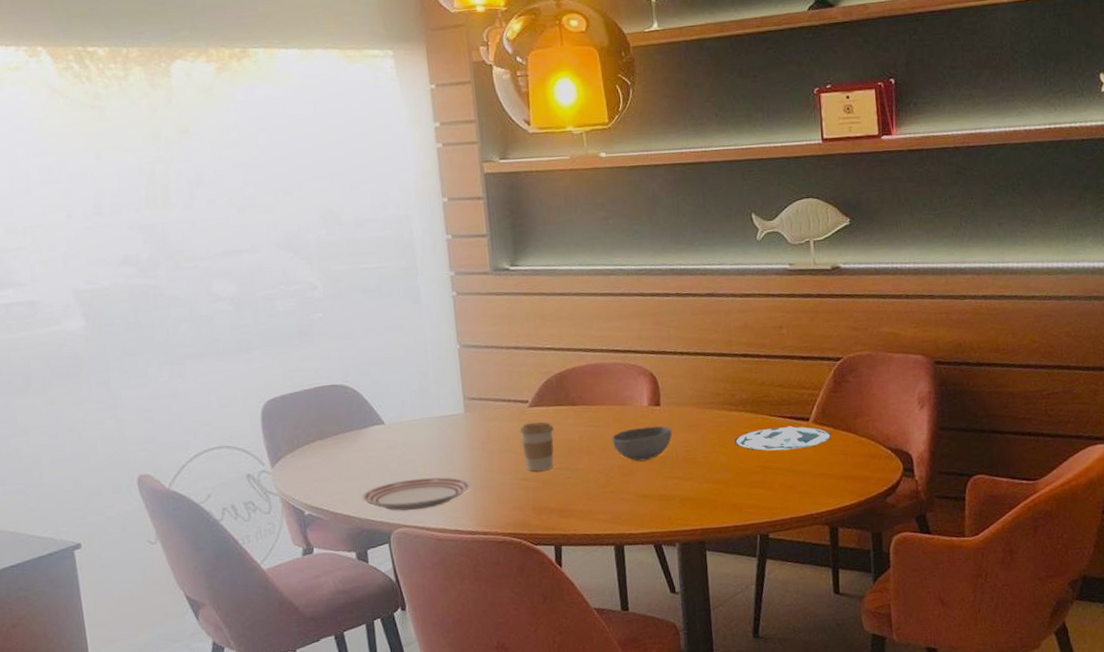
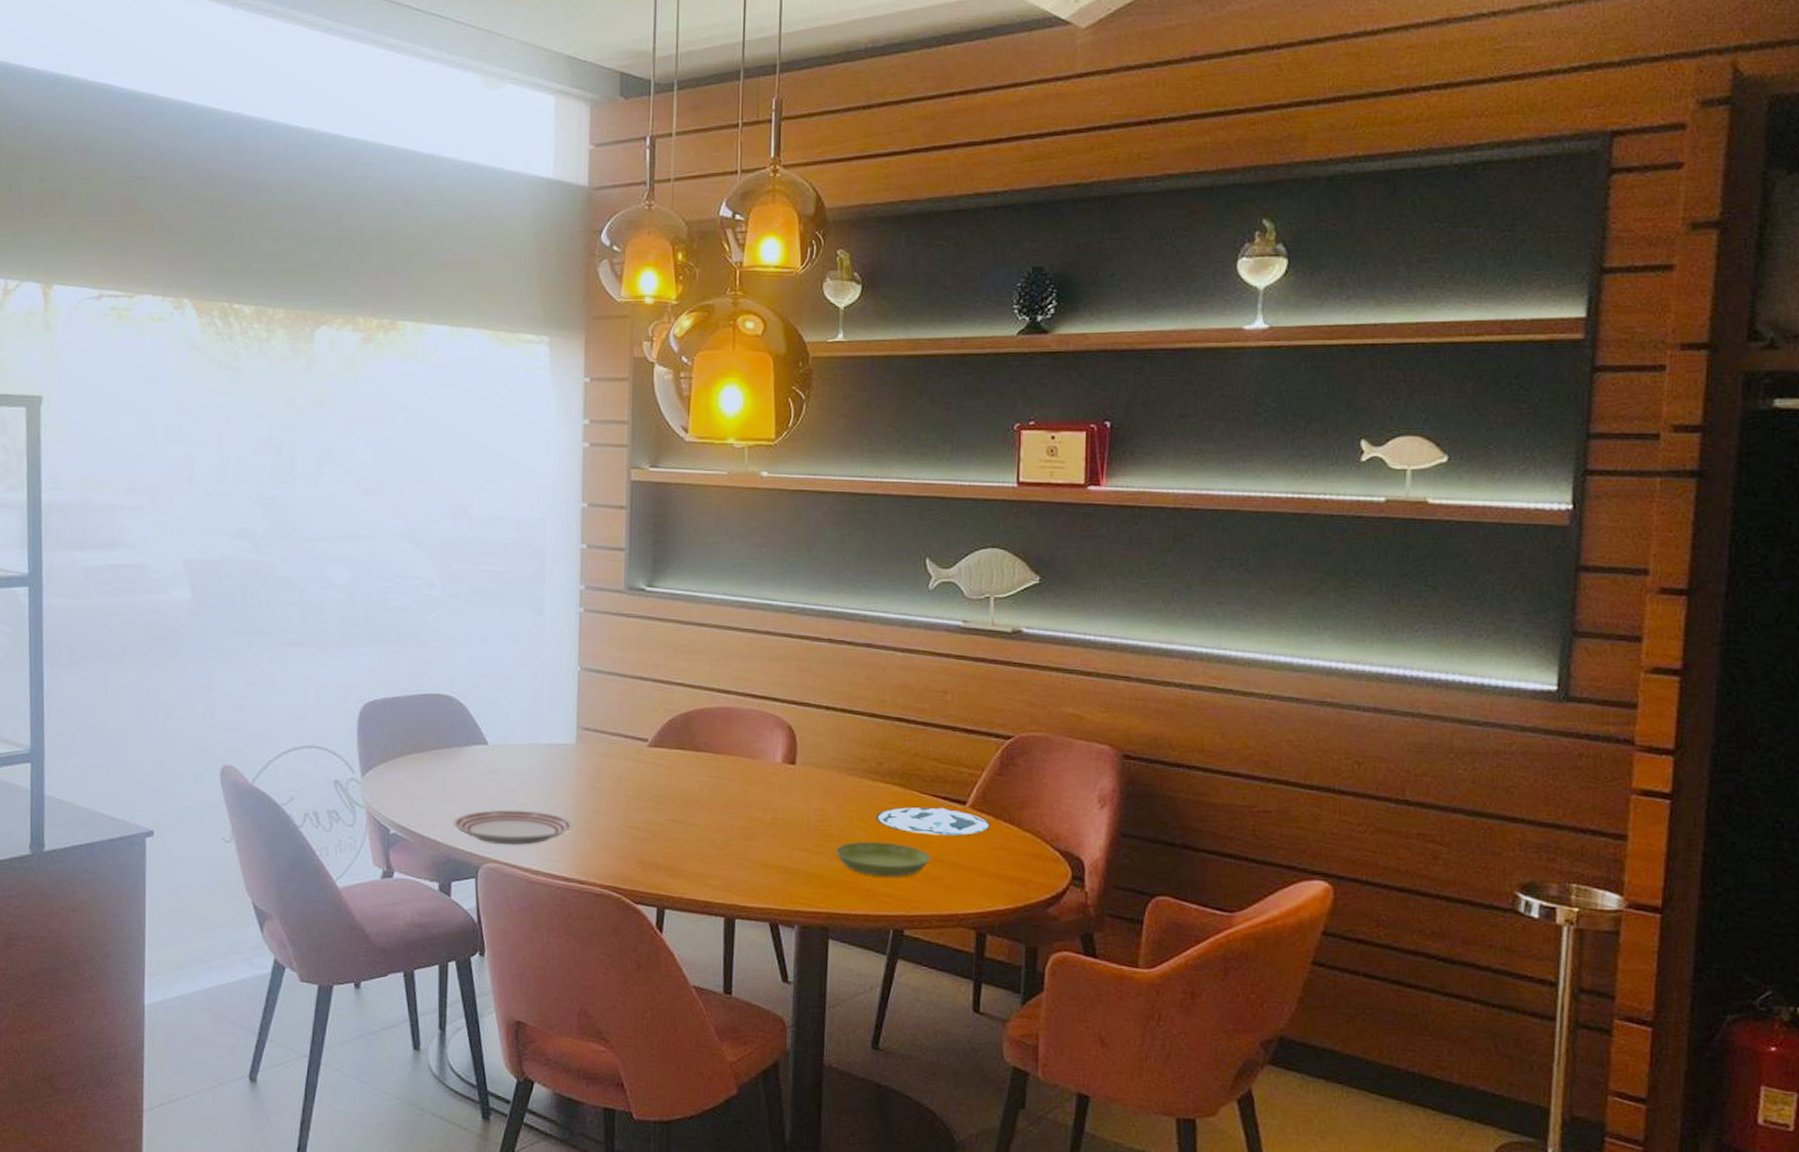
coffee cup: present [519,422,554,472] -> none [634,764,672,821]
bowl: present [611,426,672,462] -> none [736,786,806,825]
saucer: none [703,461,785,492] -> present [836,841,931,878]

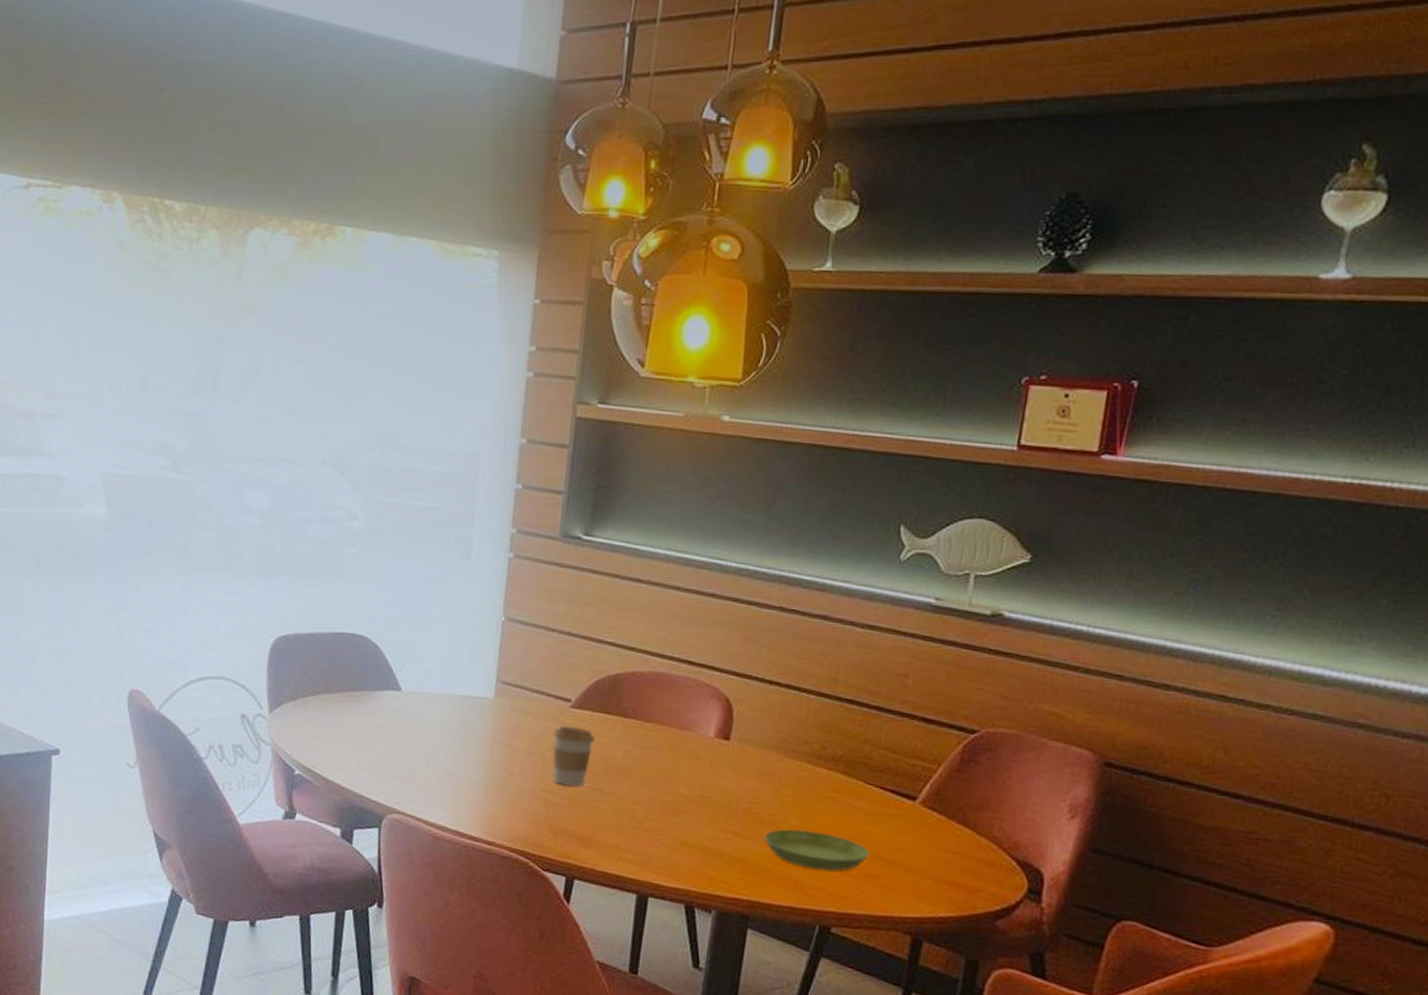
dinner plate: present [453,809,572,845] -> none [360,759,484,799]
coffee cup: none [634,764,672,821] -> present [553,725,595,787]
plate: present [876,807,990,835] -> none [813,797,941,834]

